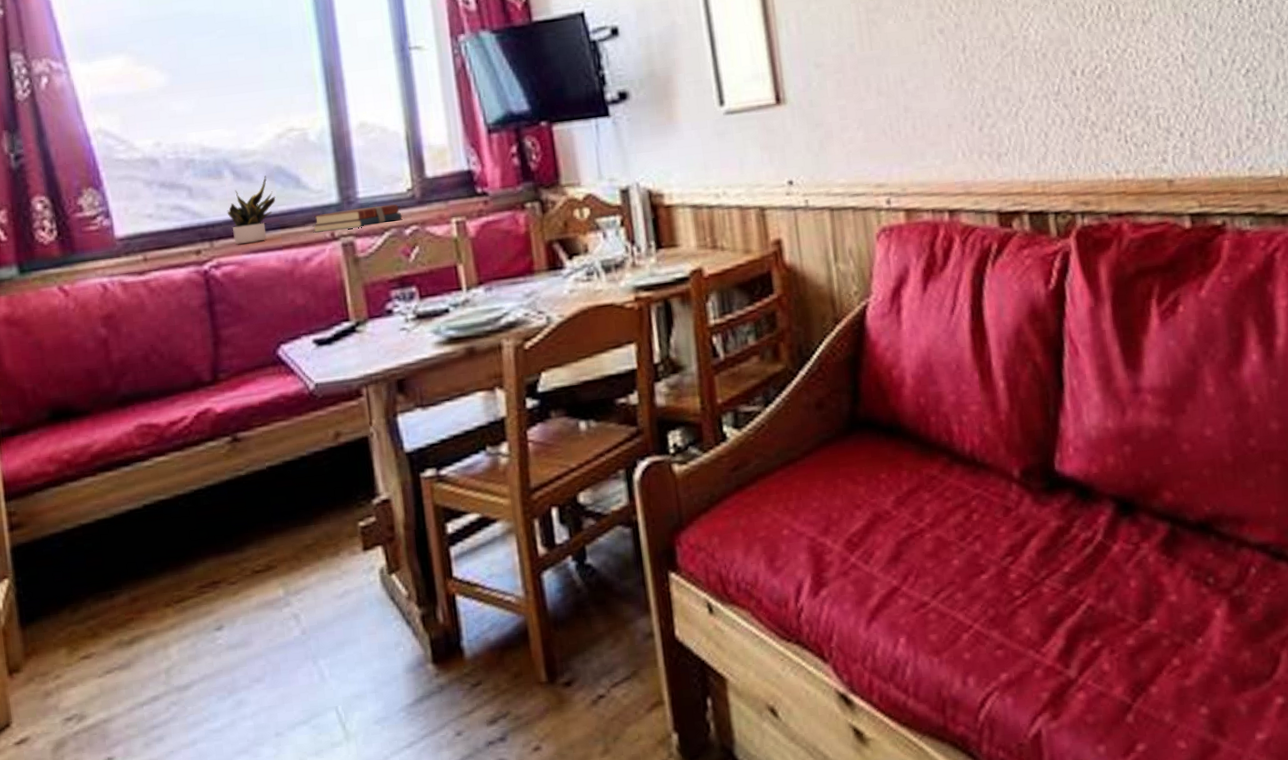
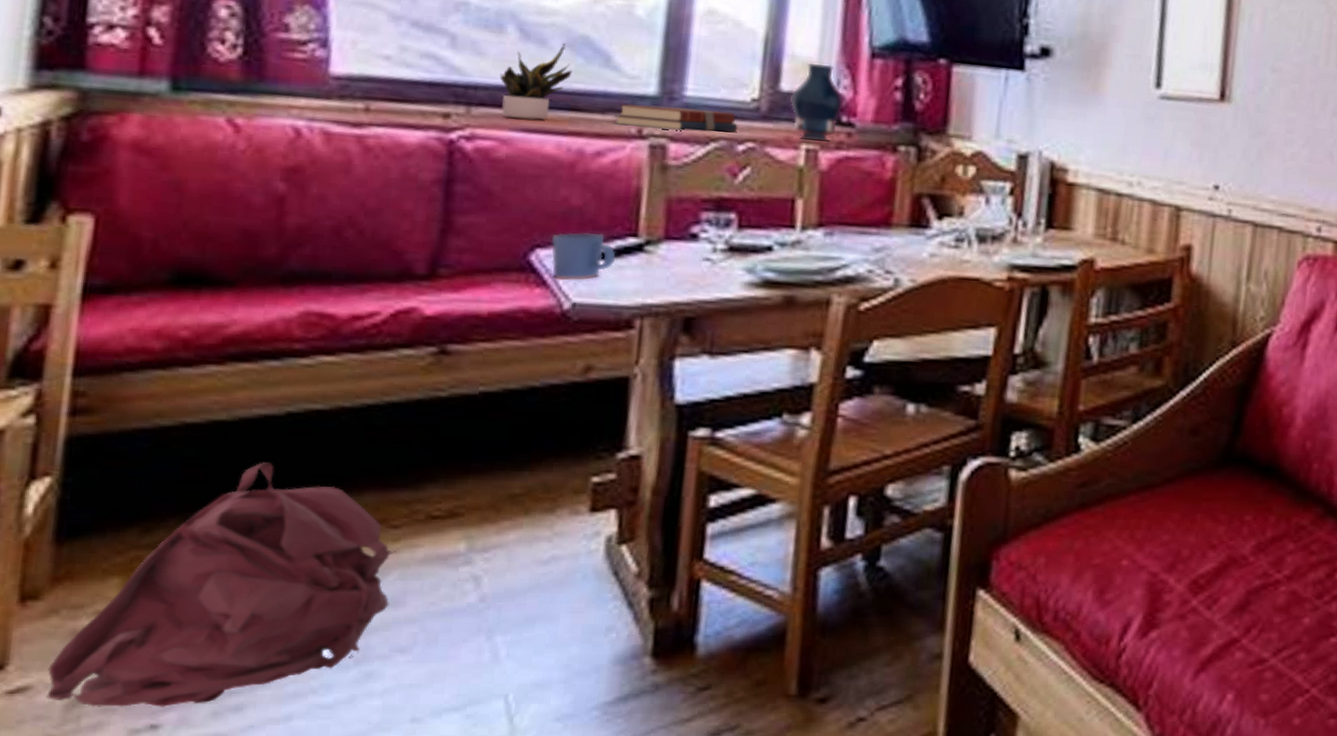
backpack: none [36,546,242,749] -> present [46,462,397,707]
mug: none [290,323,338,367] -> present [551,232,617,281]
vase: none [435,147,477,214] -> present [790,64,845,141]

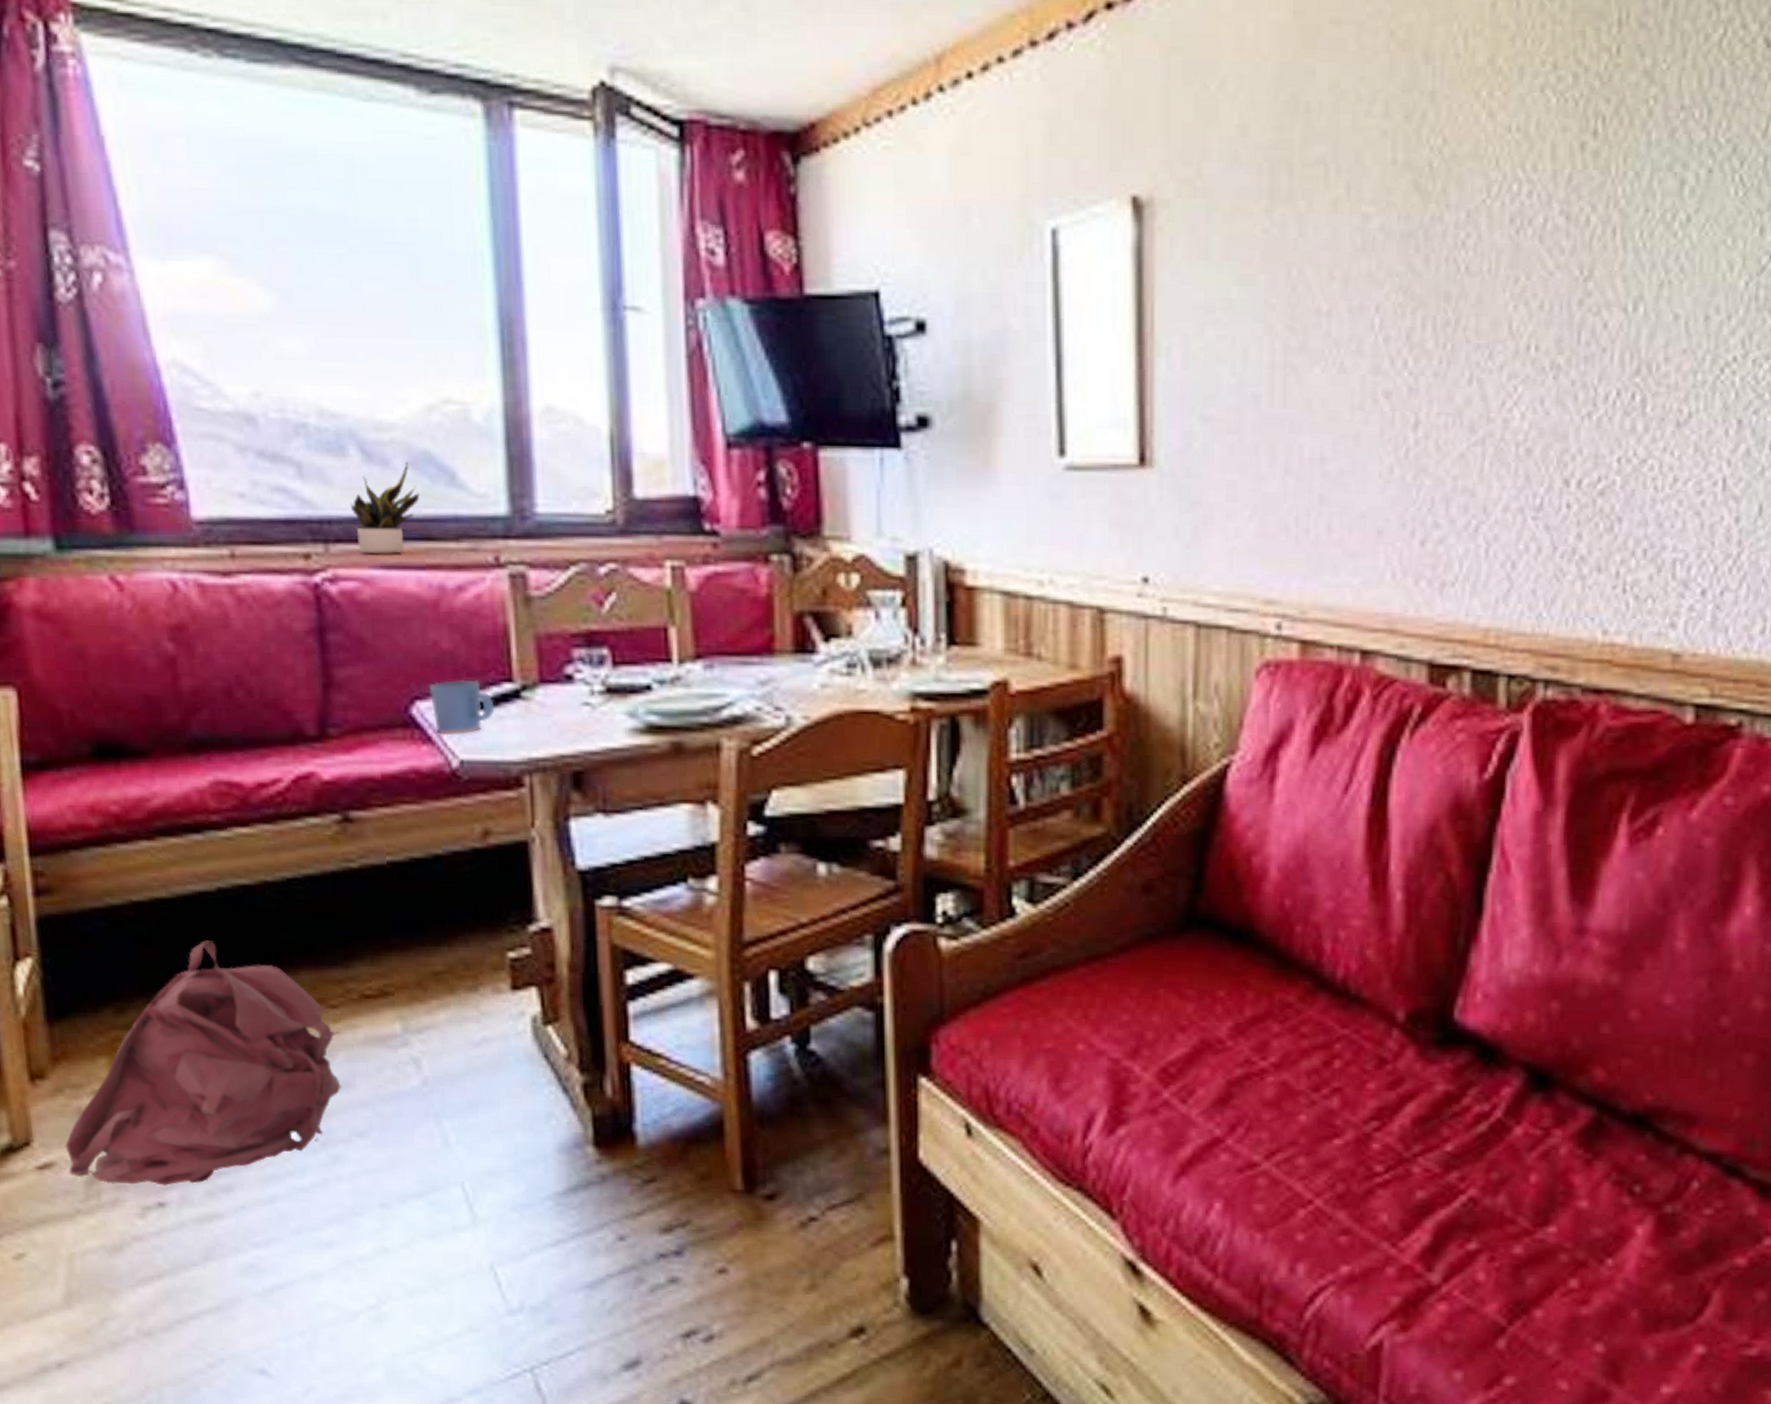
books: present [614,104,738,133] -> none [469,526,596,555]
vase: present [790,64,845,141] -> none [647,461,705,555]

